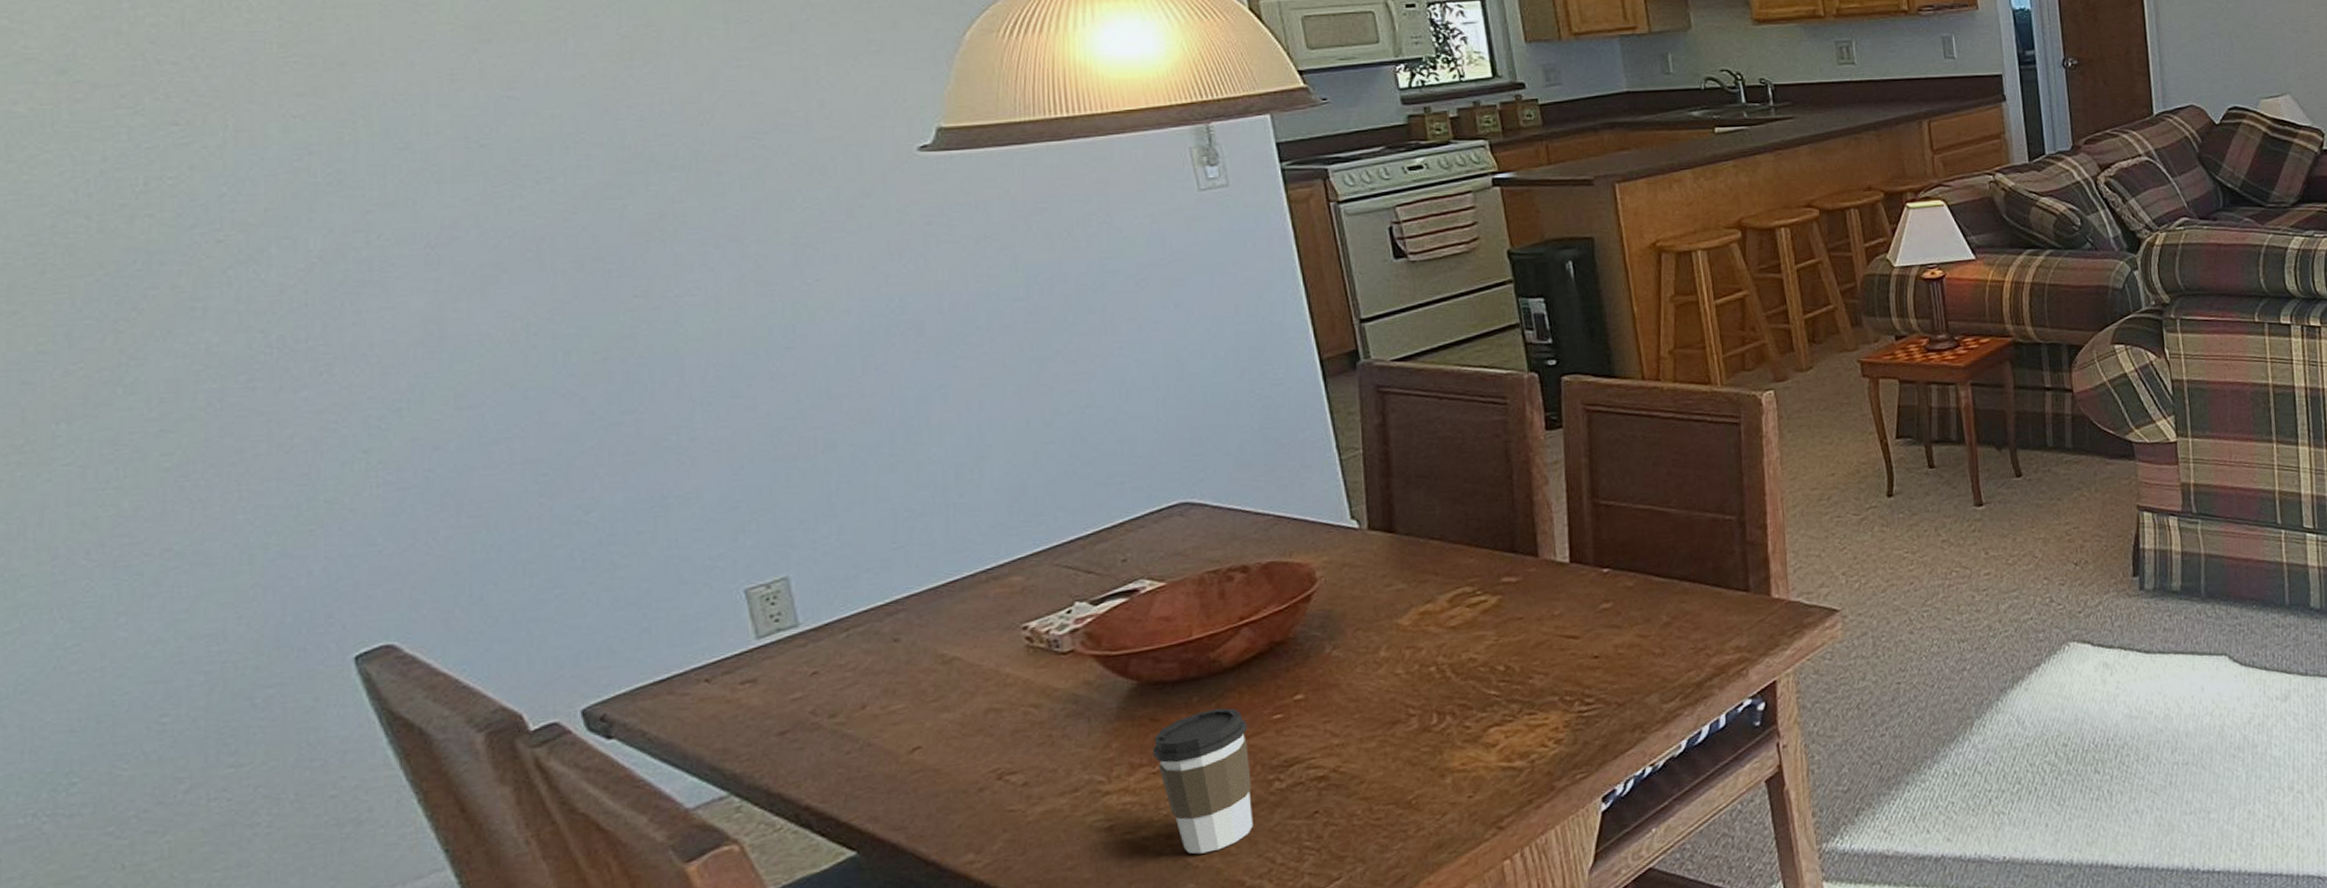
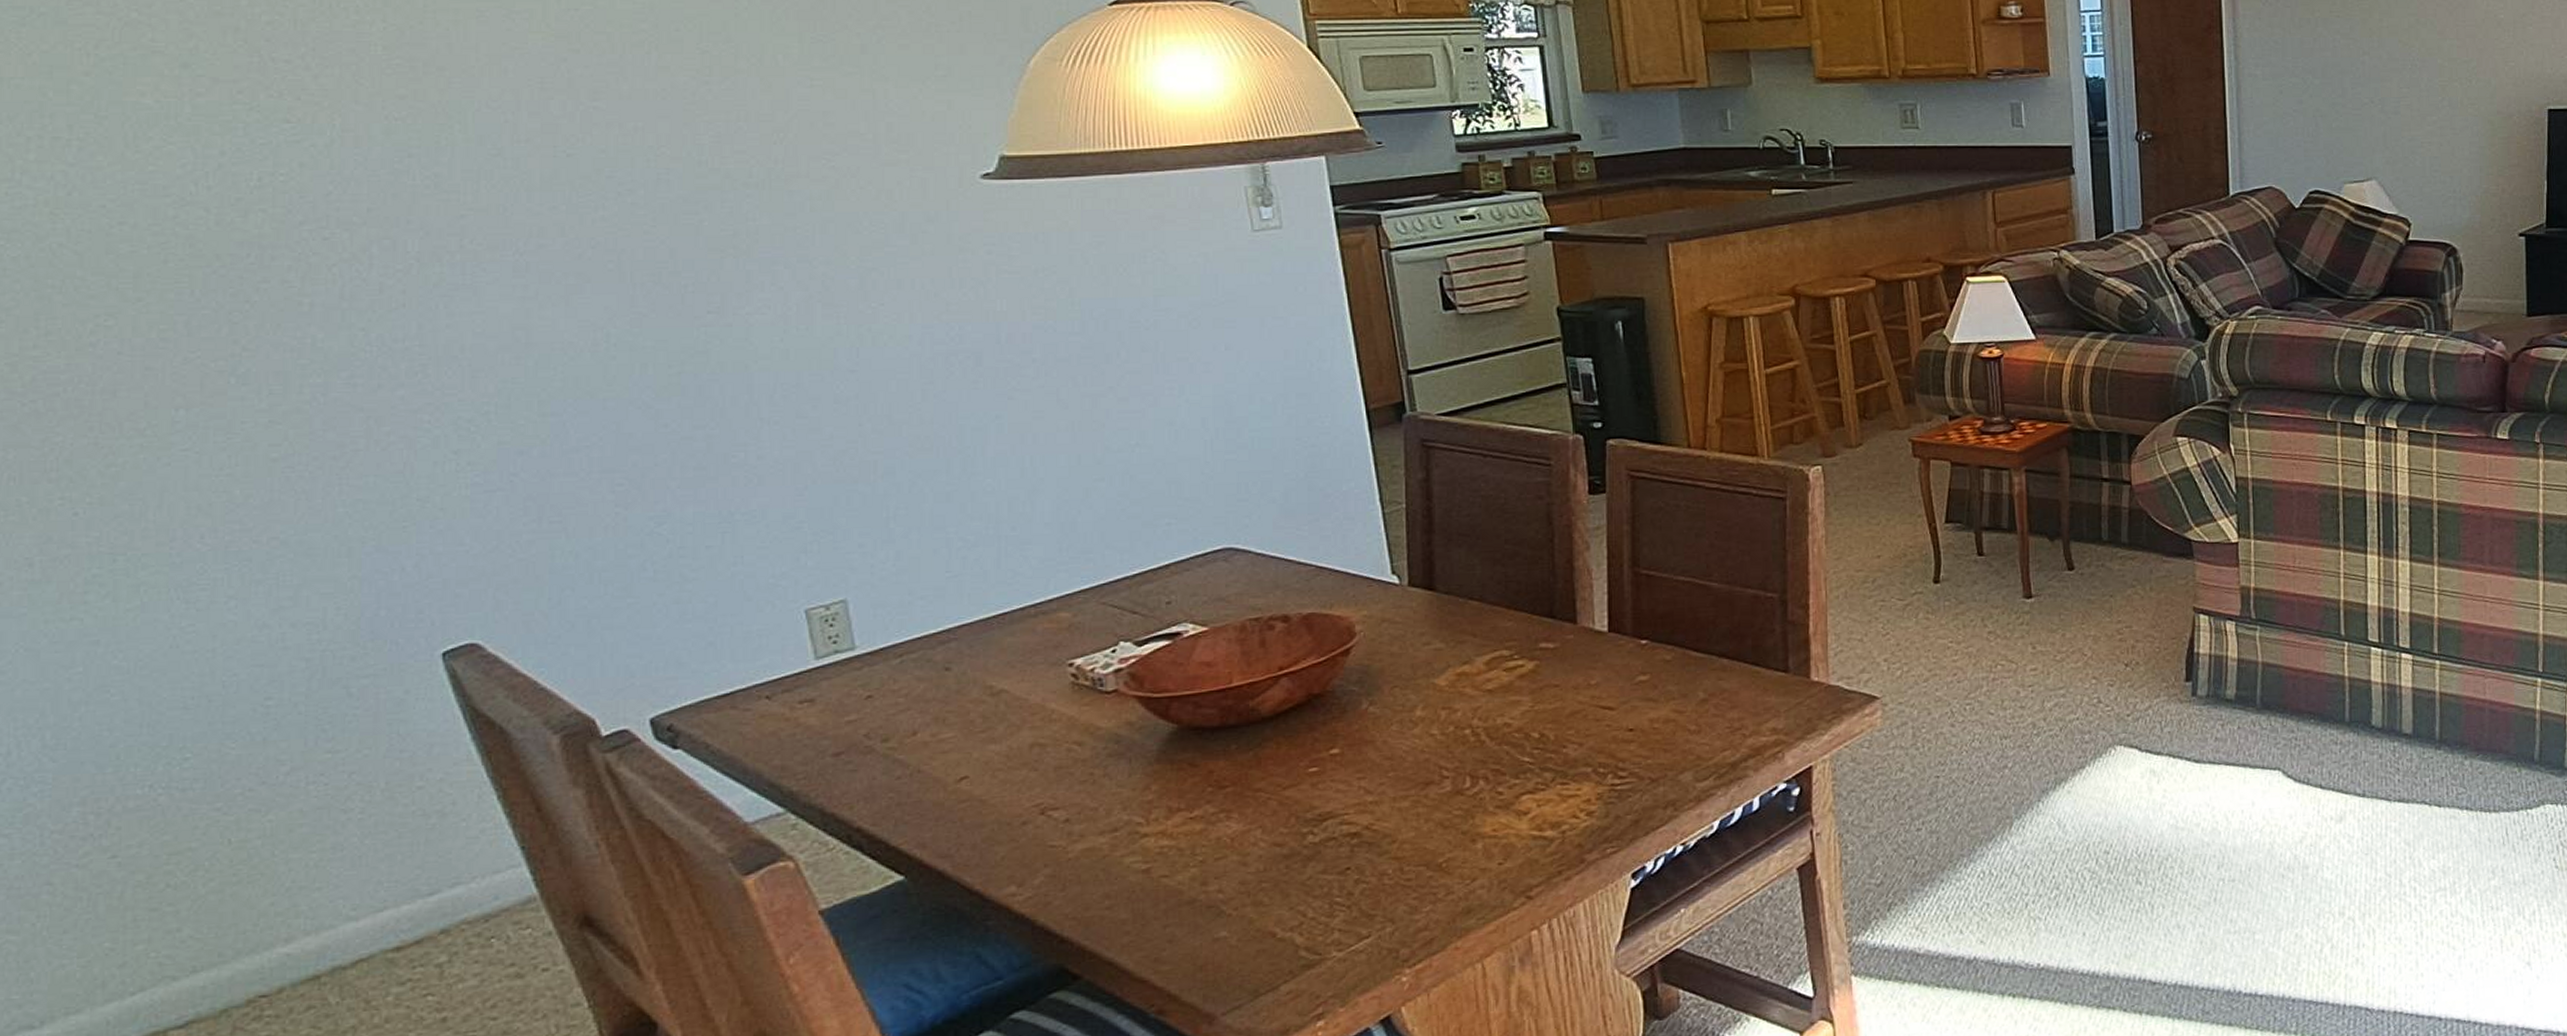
coffee cup: present [1152,708,1253,855] -> none [1190,757,1286,903]

